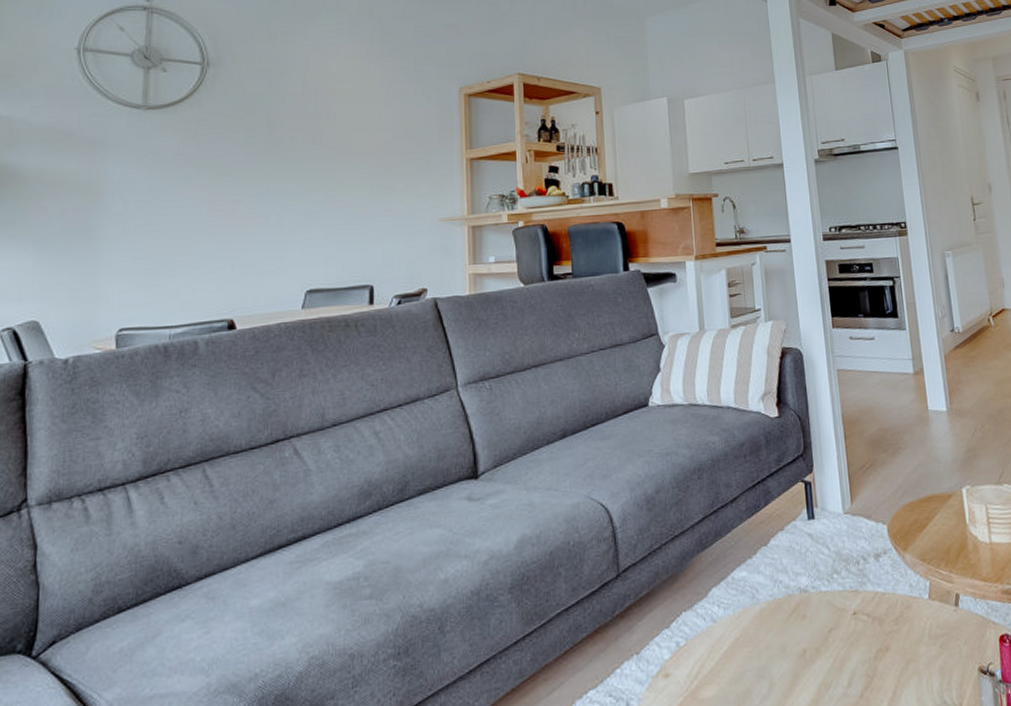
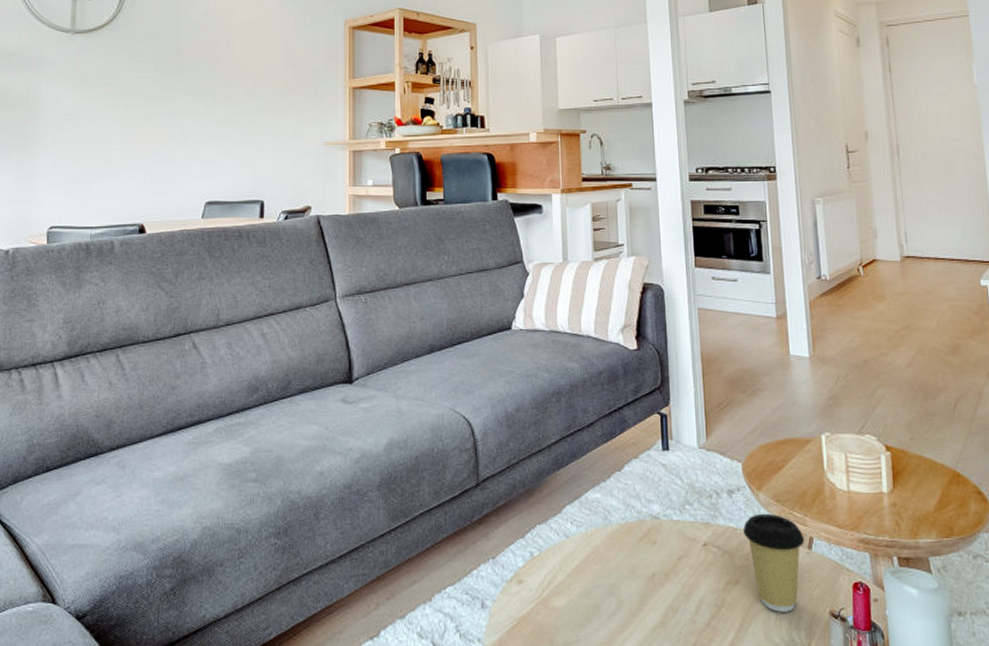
coffee cup: none [891,574,952,675] -> present [743,513,805,612]

